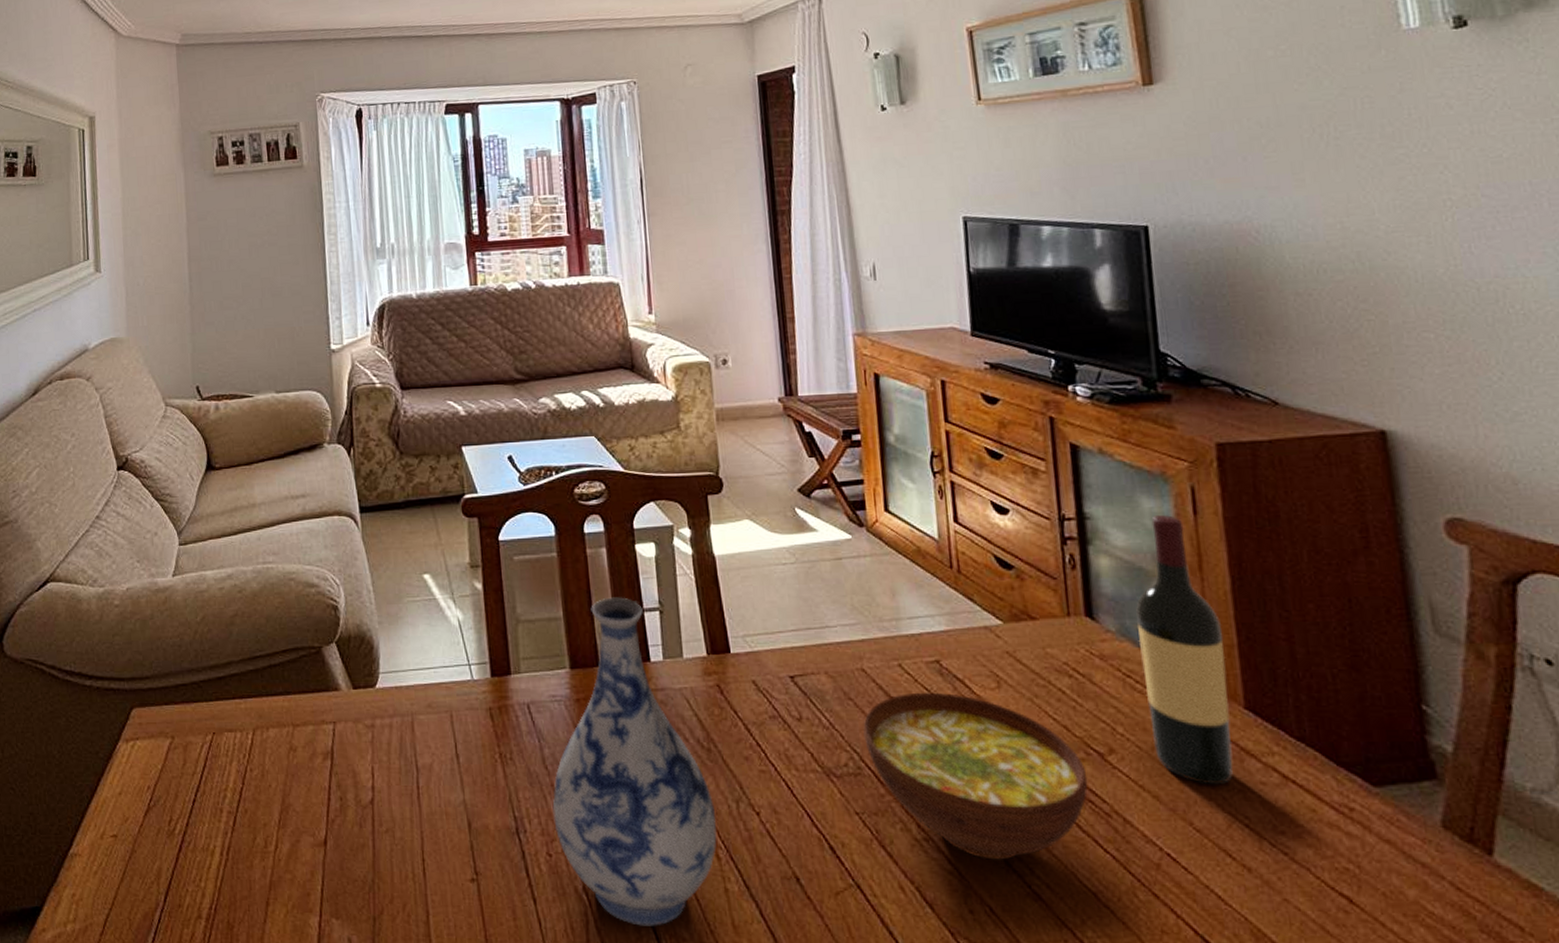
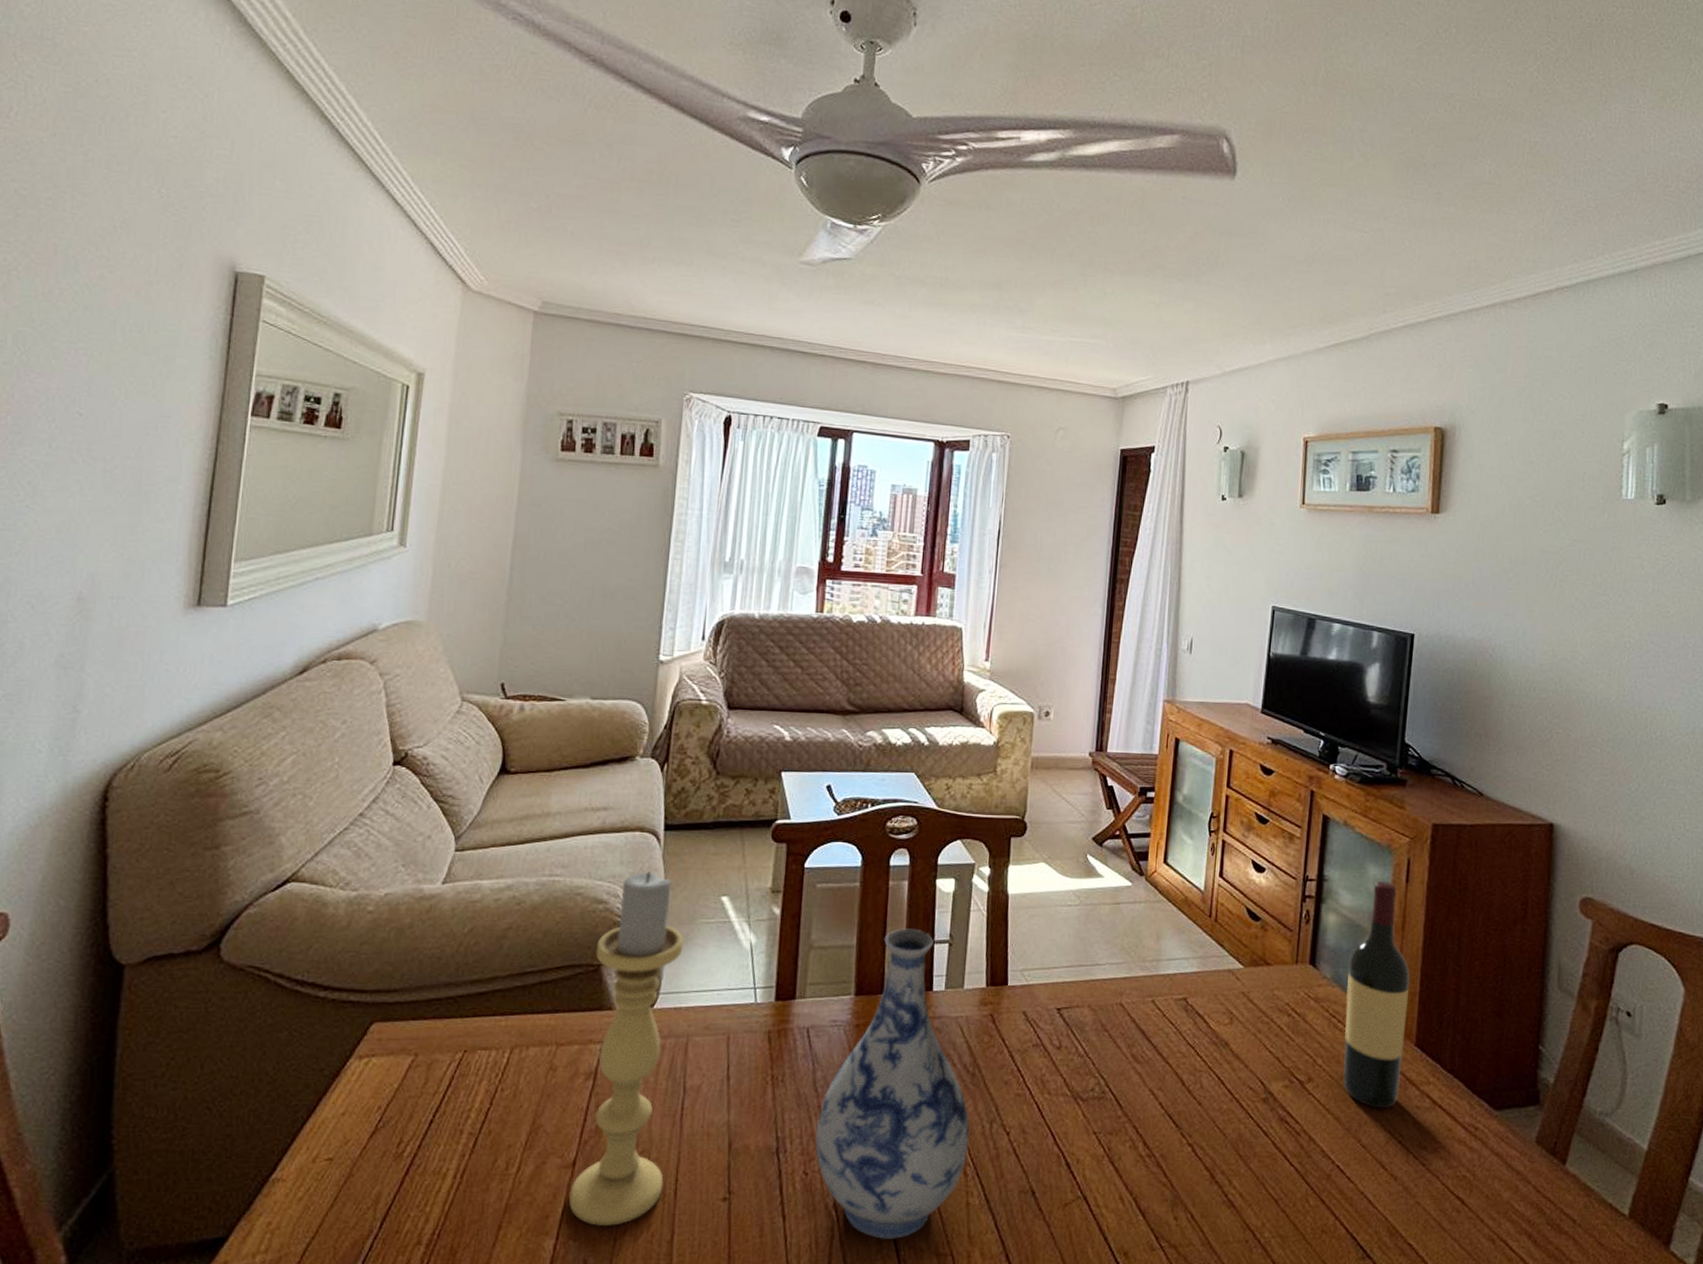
candle holder: none [314,554,412,906] -> present [569,872,684,1227]
bowl: present [863,692,1088,860] -> none [1112,1026,1288,1173]

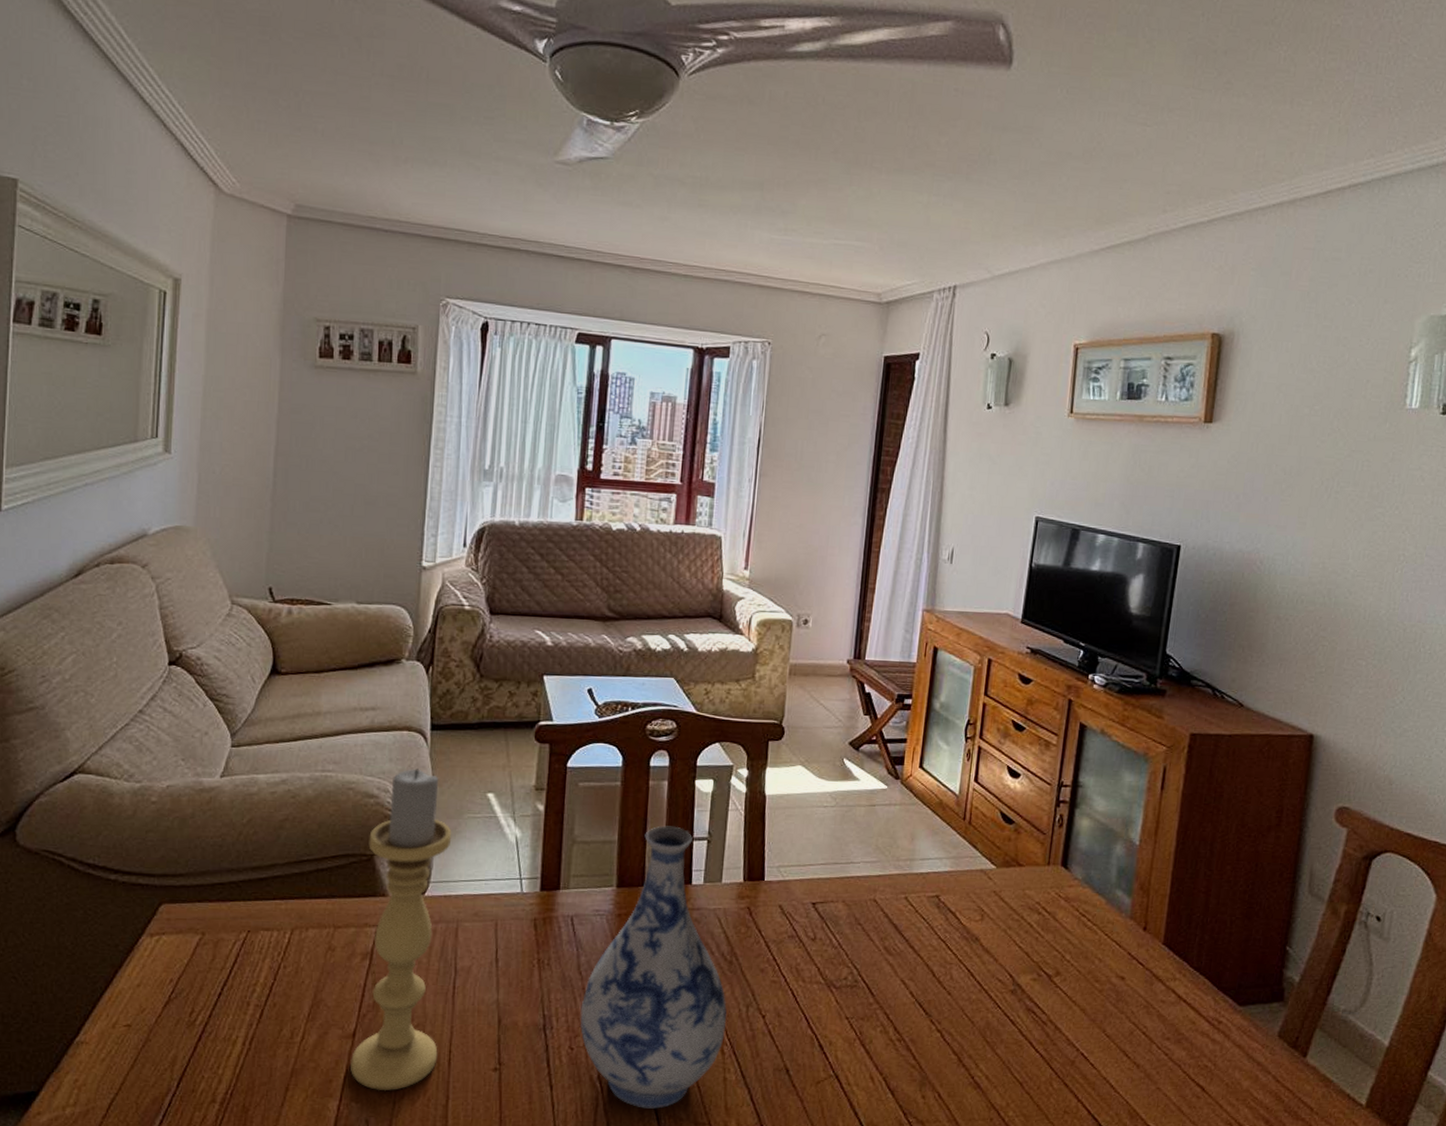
wine bottle: present [1343,881,1410,1109] -> none [1090,788,1161,1002]

